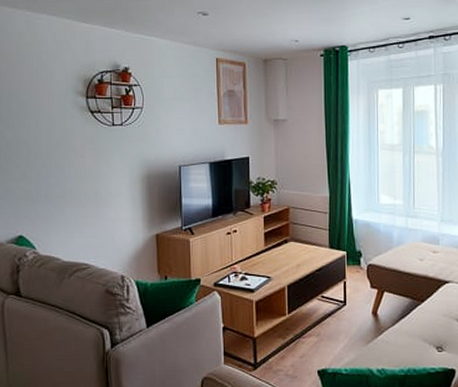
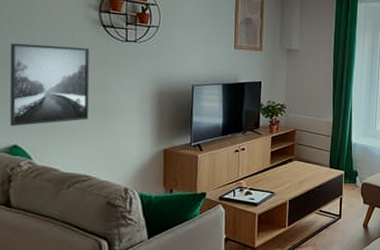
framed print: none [10,135,84,217] -> present [9,43,90,126]

